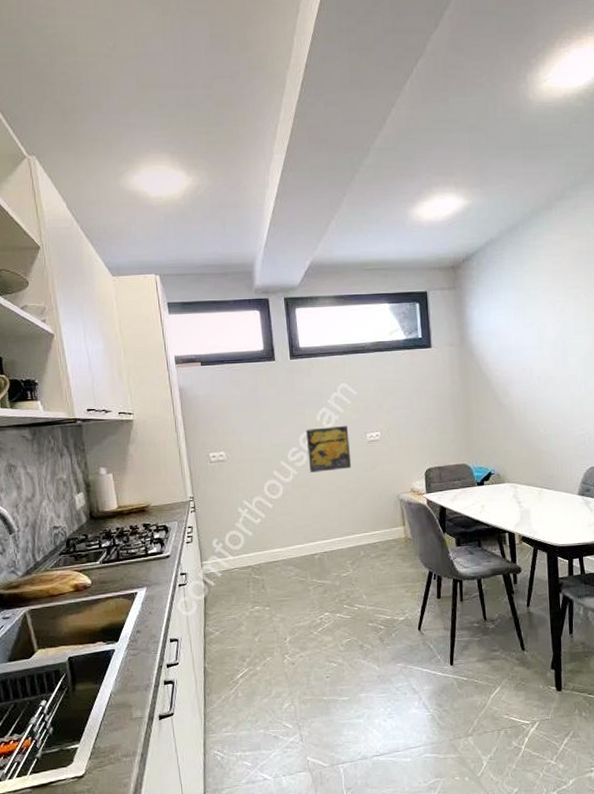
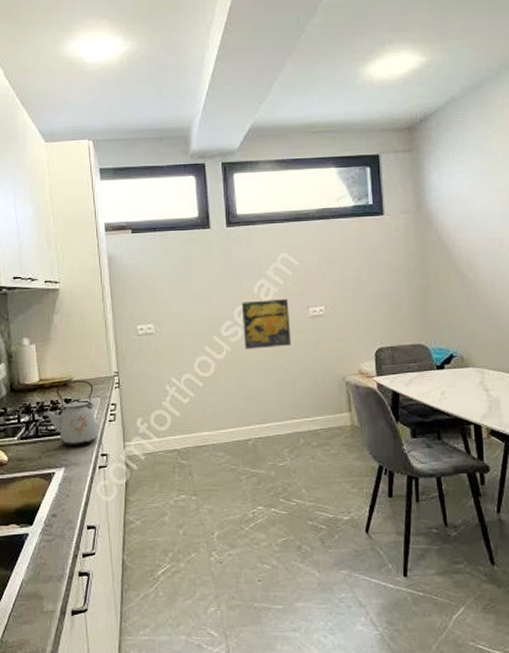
kettle: none [123,505,177,567] -> present [43,380,98,445]

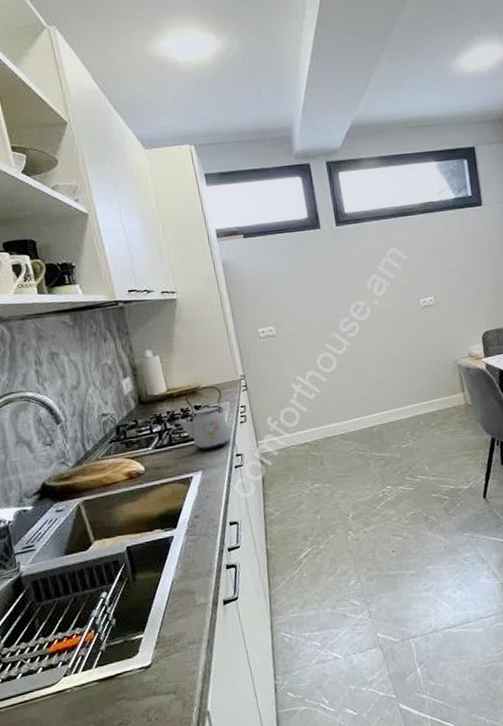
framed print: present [241,298,292,349] -> none [356,291,406,343]

